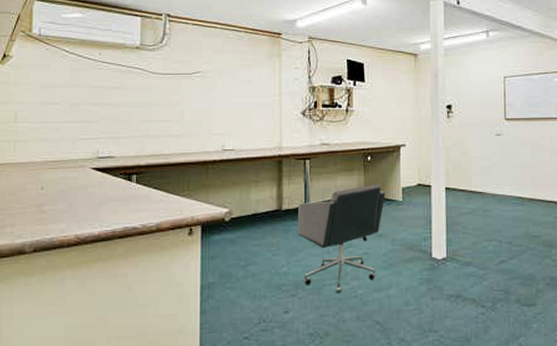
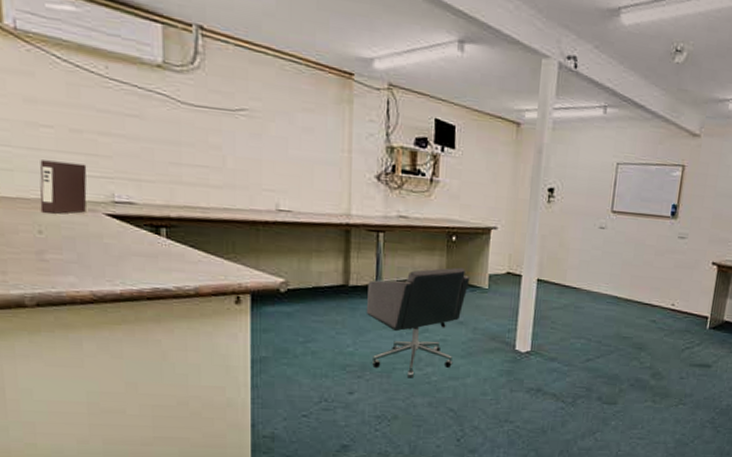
binder: none [44,130,81,172] -> present [39,160,87,214]

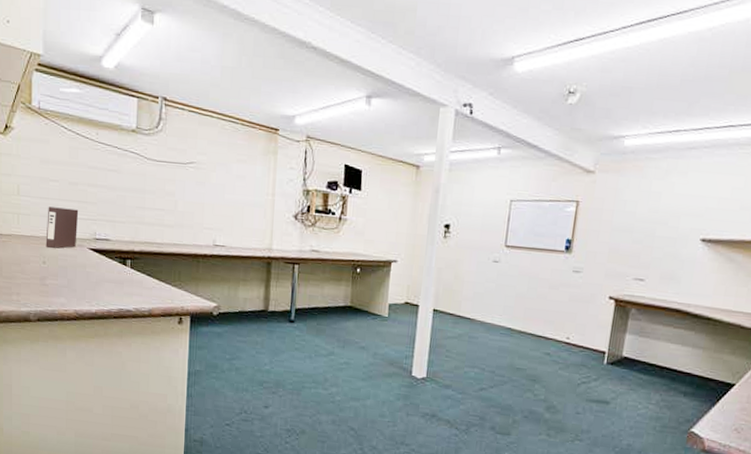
office chair: present [366,267,471,377] -> none [281,296,372,396]

